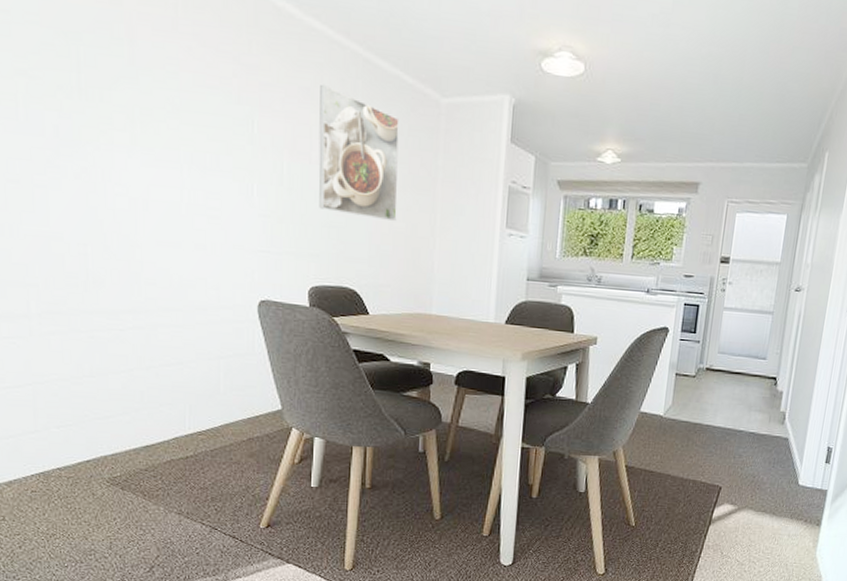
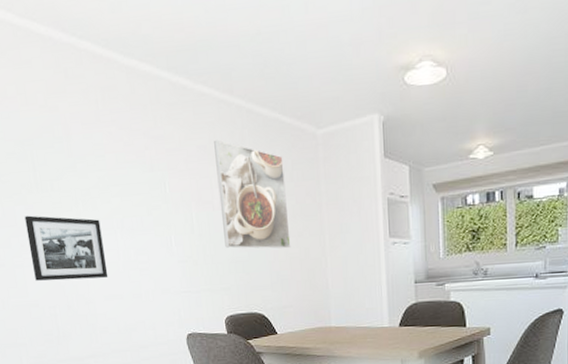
picture frame: none [57,125,165,219] -> present [24,215,108,281]

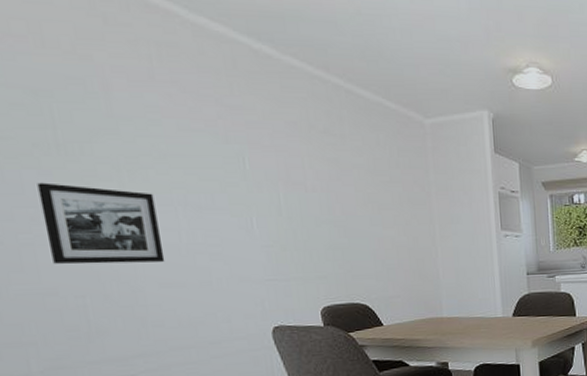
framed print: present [214,139,291,249] -> none [306,117,398,237]

